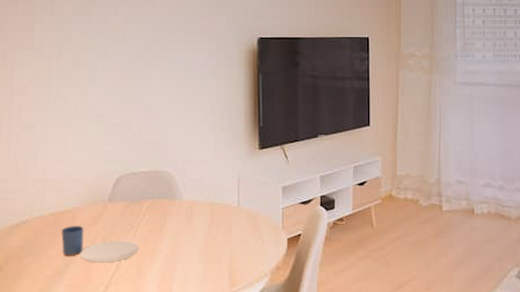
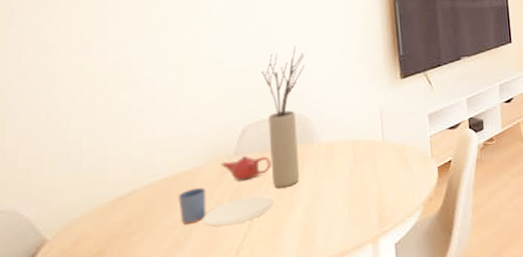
teapot: none [96,202,139,225] -> present [220,155,271,180]
vase: none [135,107,174,236] -> present [261,45,305,188]

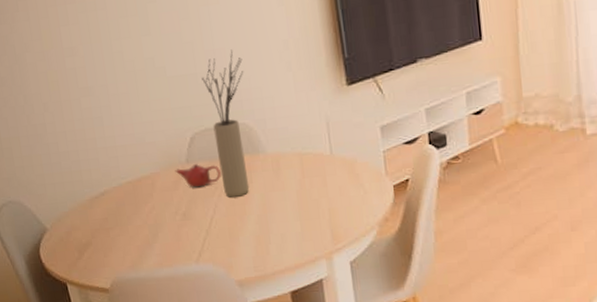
mug: present [178,187,206,224] -> none [142,192,169,225]
plate: present [202,196,273,227] -> none [165,203,227,230]

